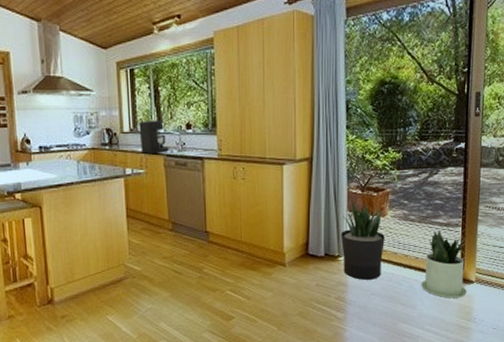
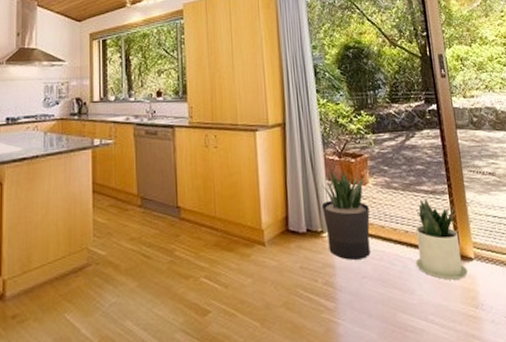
coffee maker: present [139,120,169,155] -> none [109,89,139,124]

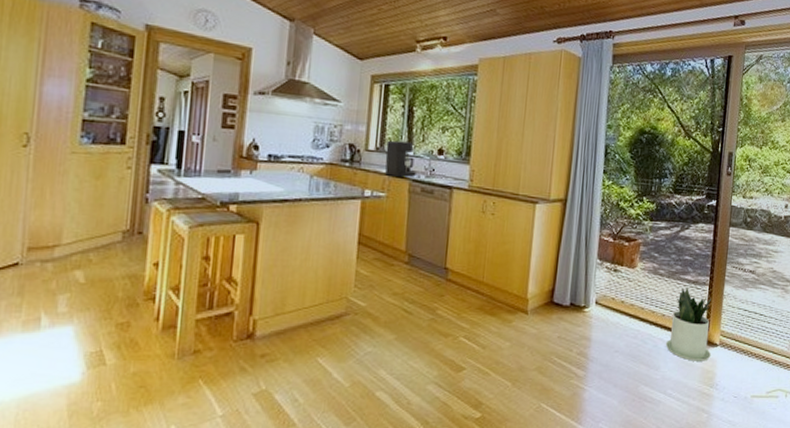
coffee maker: none [109,89,139,124] -> present [385,140,416,178]
planter: present [321,166,371,260] -> none [588,246,635,335]

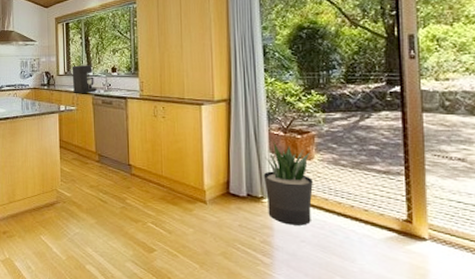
planter: none [588,246,635,335] -> present [263,140,313,226]
planter: present [665,287,711,361] -> none [359,178,420,256]

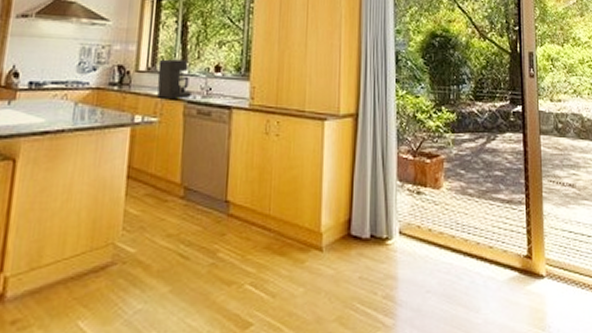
planter: present [263,140,313,226] -> none [389,165,440,272]

